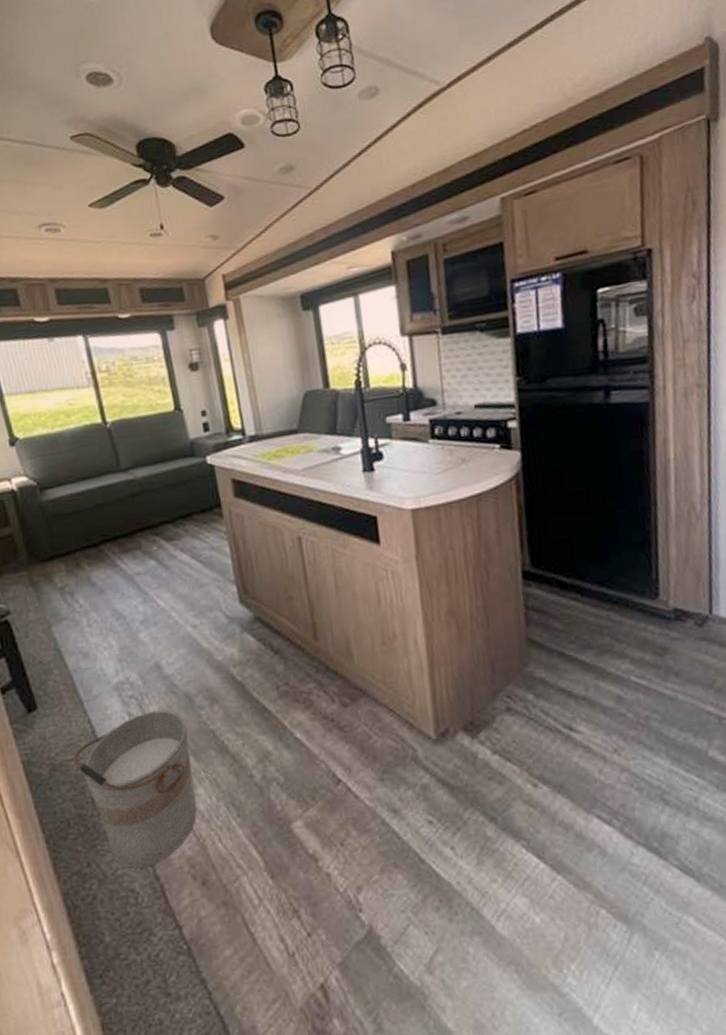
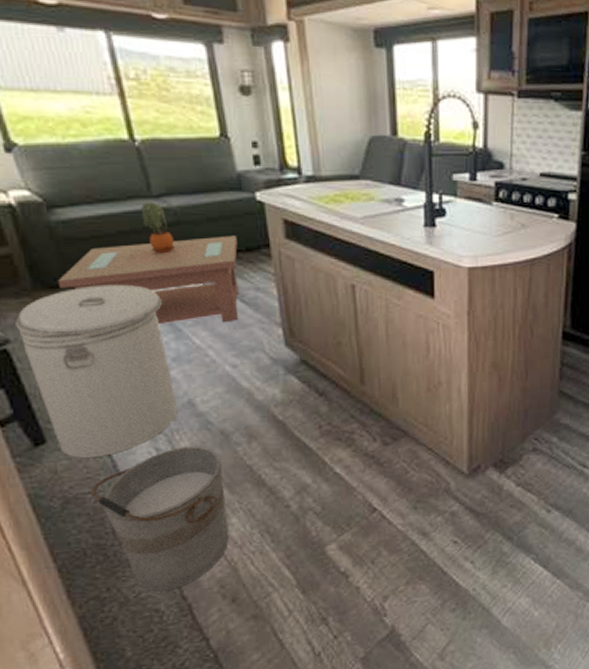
can: none [15,553,147,724] -> present [15,284,178,458]
coffee table: none [47,498,197,588] -> present [57,235,239,324]
potted plant: none [112,475,141,522] -> present [141,202,176,254]

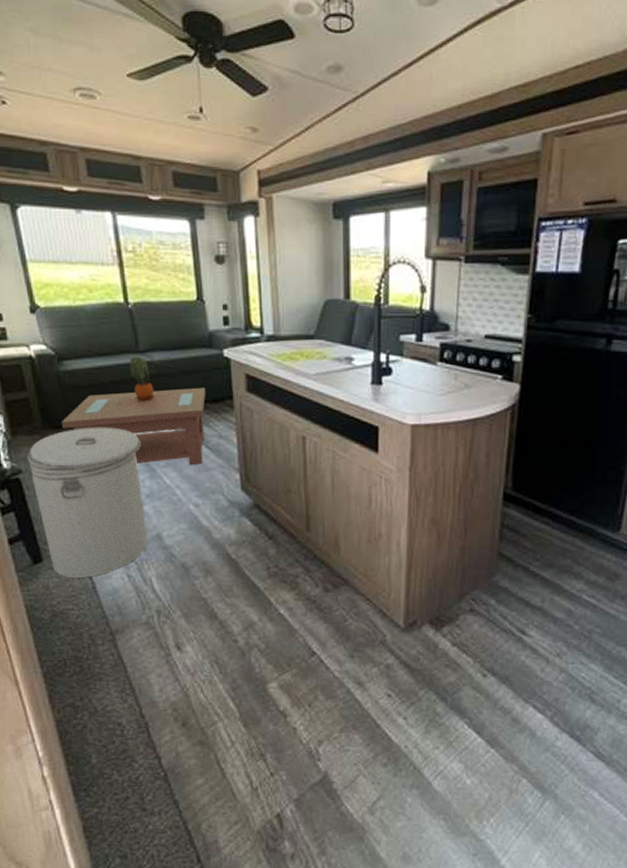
bucket: present [91,445,229,592] -> none [74,576,184,707]

